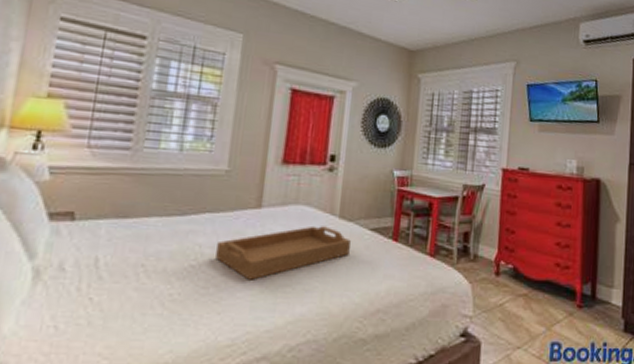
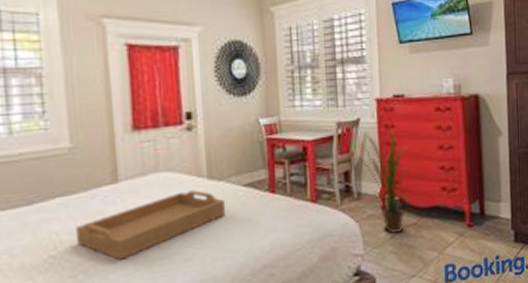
house plant: none [478,198,529,301] -> present [358,128,410,234]

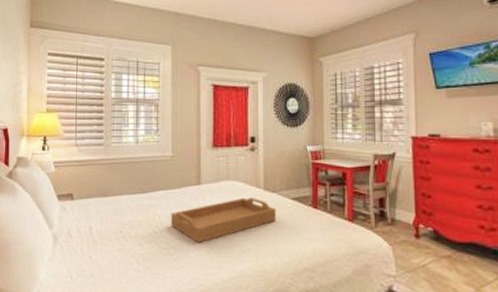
house plant: present [358,128,410,234] -> none [392,164,445,262]

